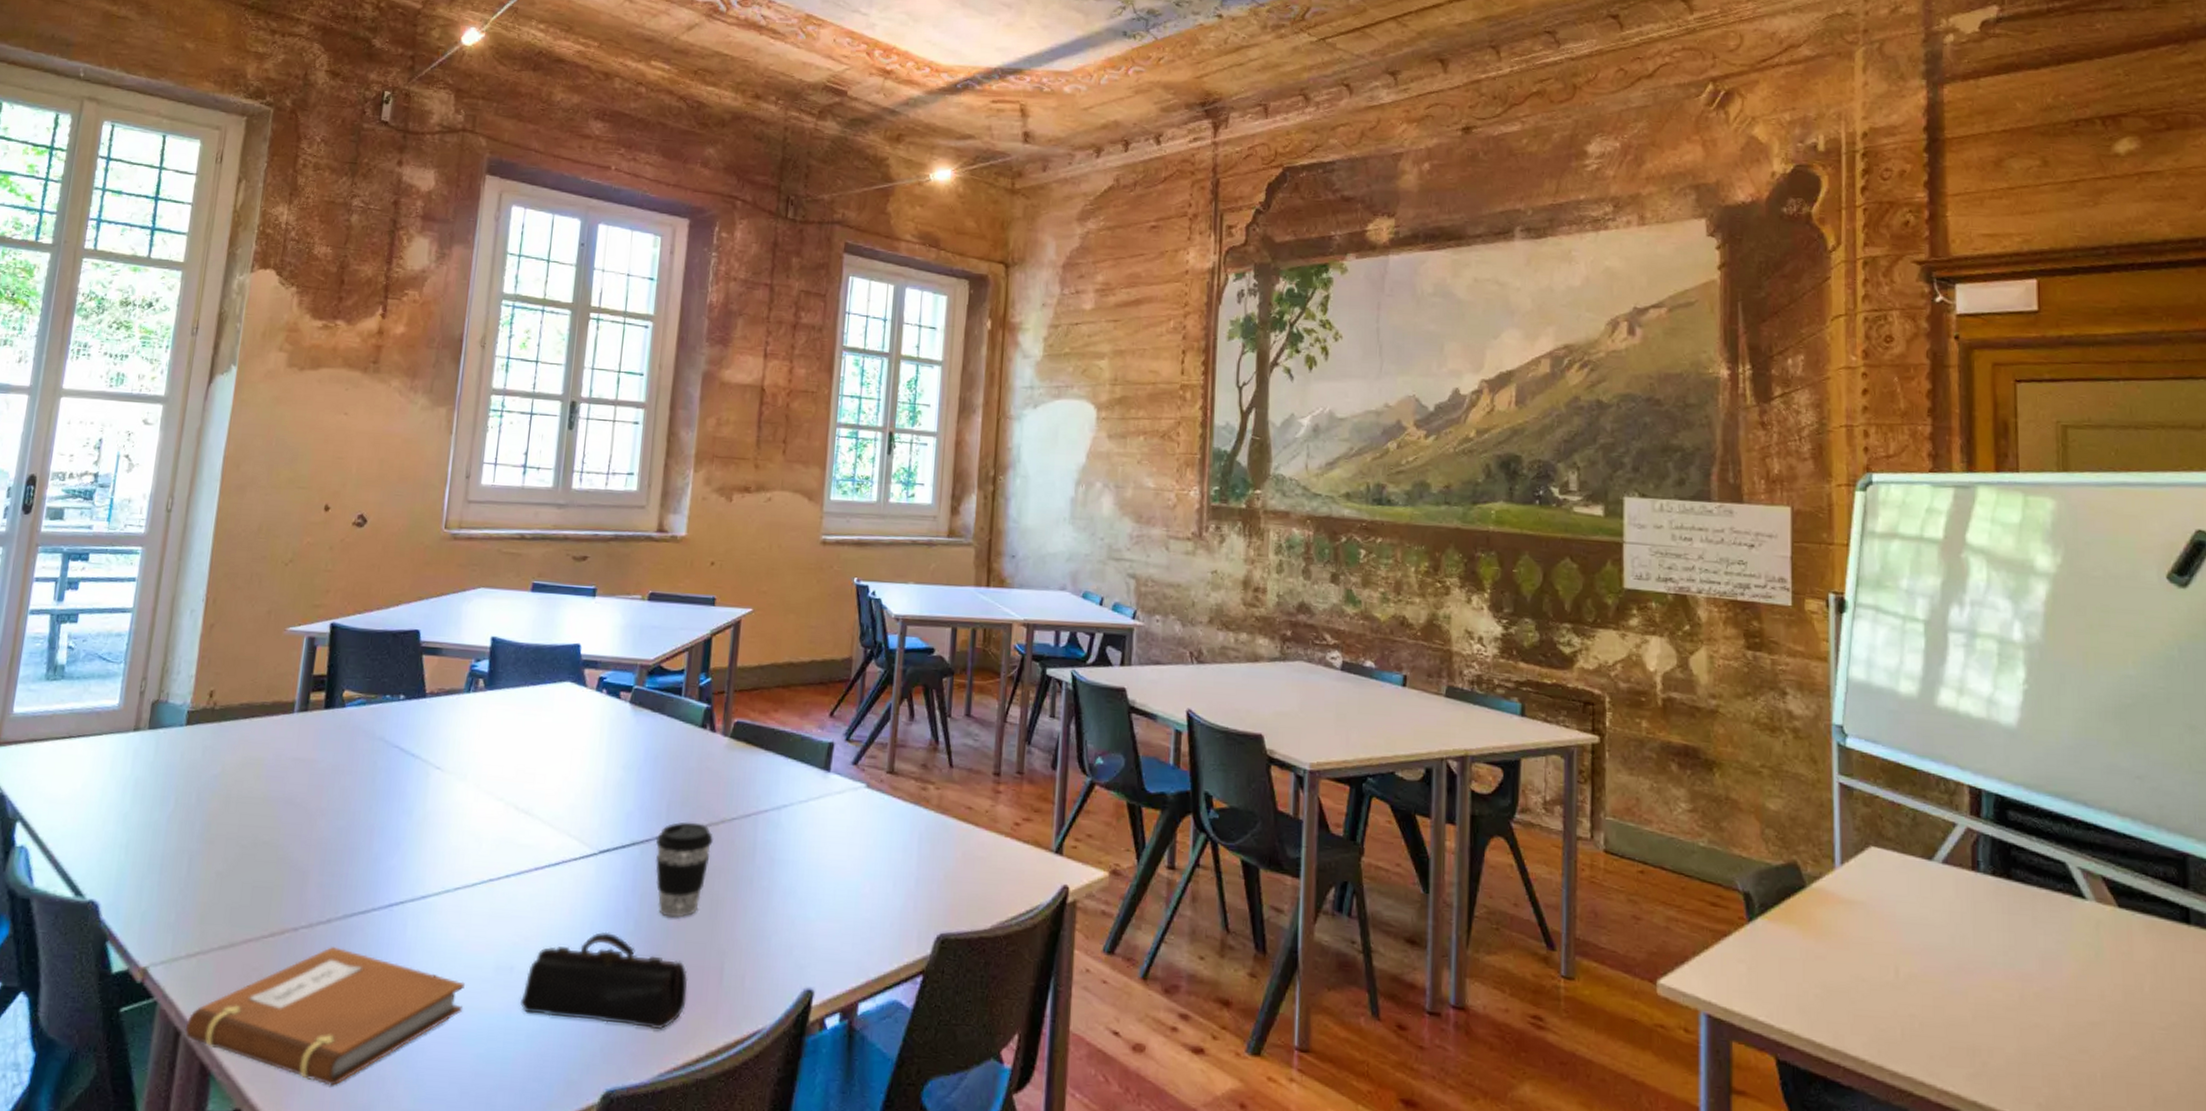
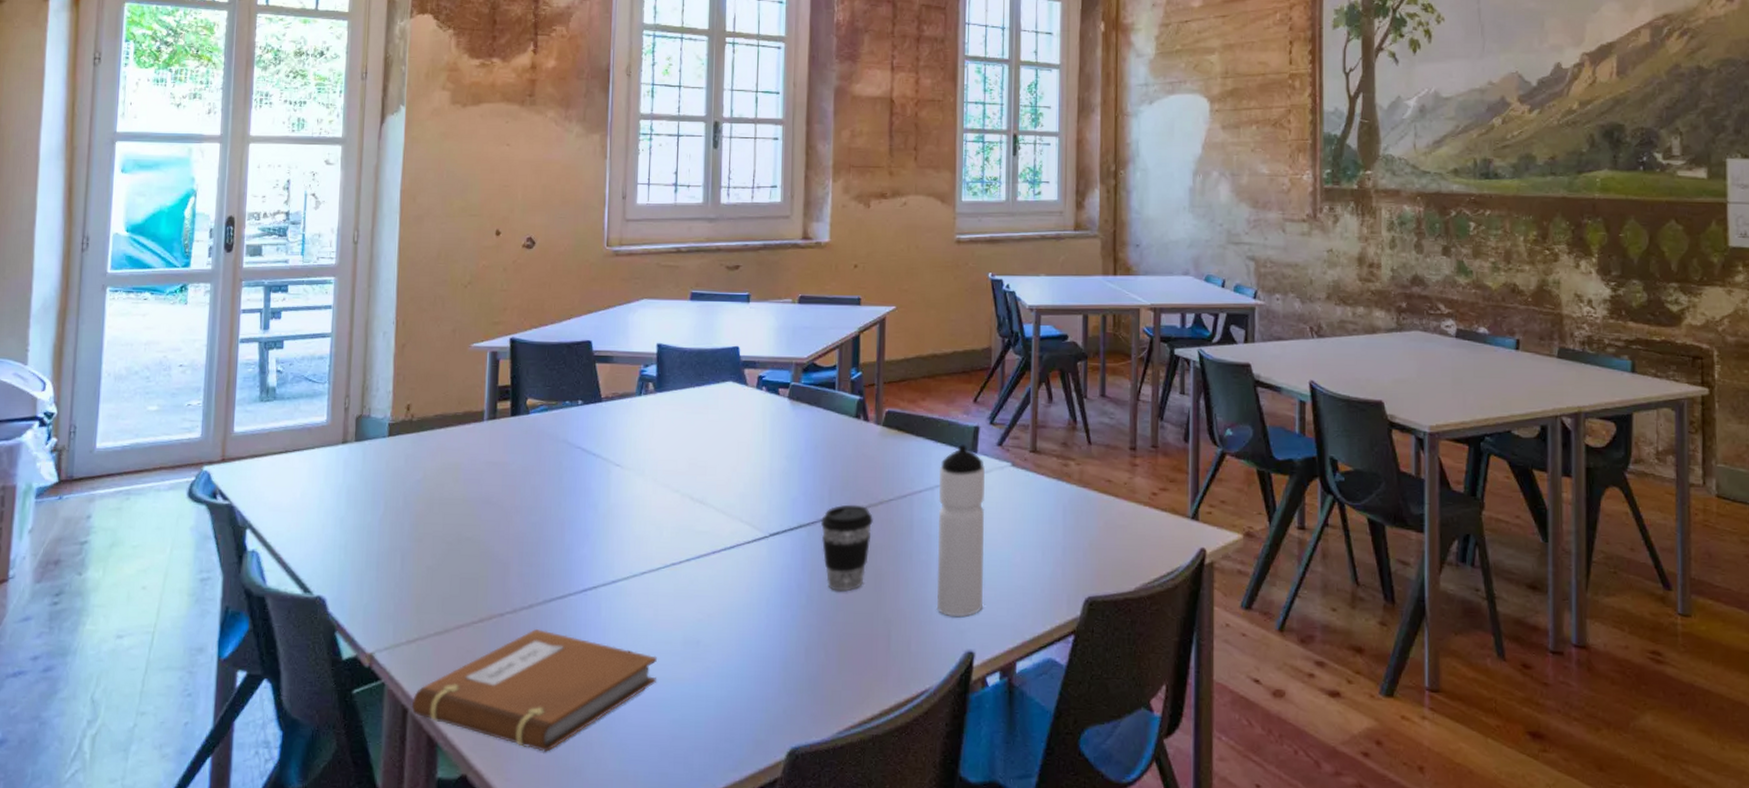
pencil case: present [519,931,688,1030] -> none [707,606,859,693]
water bottle: none [777,761,837,951] -> present [937,444,985,618]

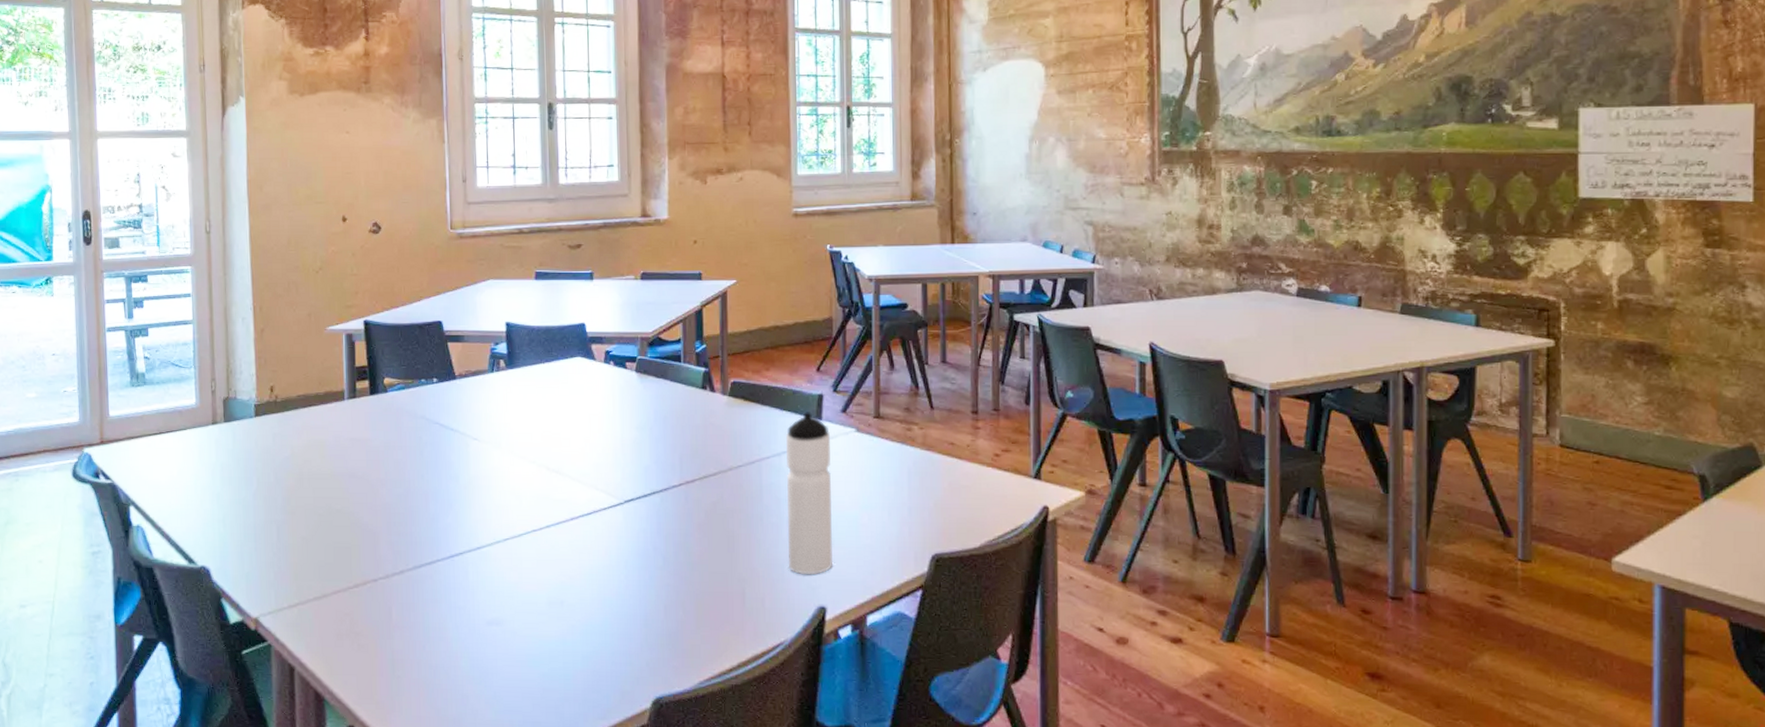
notebook: present [411,629,657,752] -> none [297,593,525,704]
coffee cup: present [821,504,873,592] -> none [674,471,723,553]

